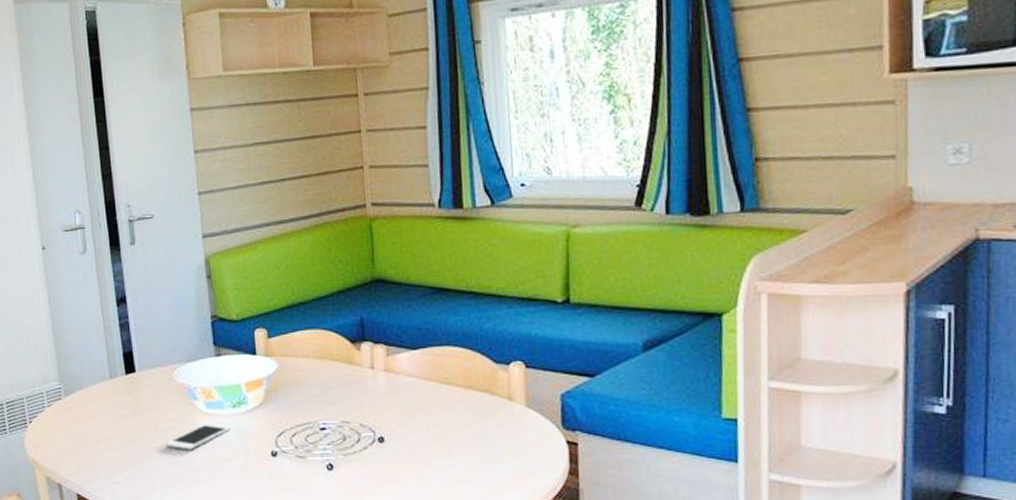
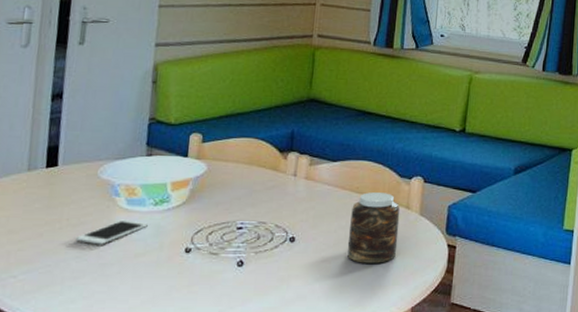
jar: none [443,382,505,465] -> present [347,192,400,263]

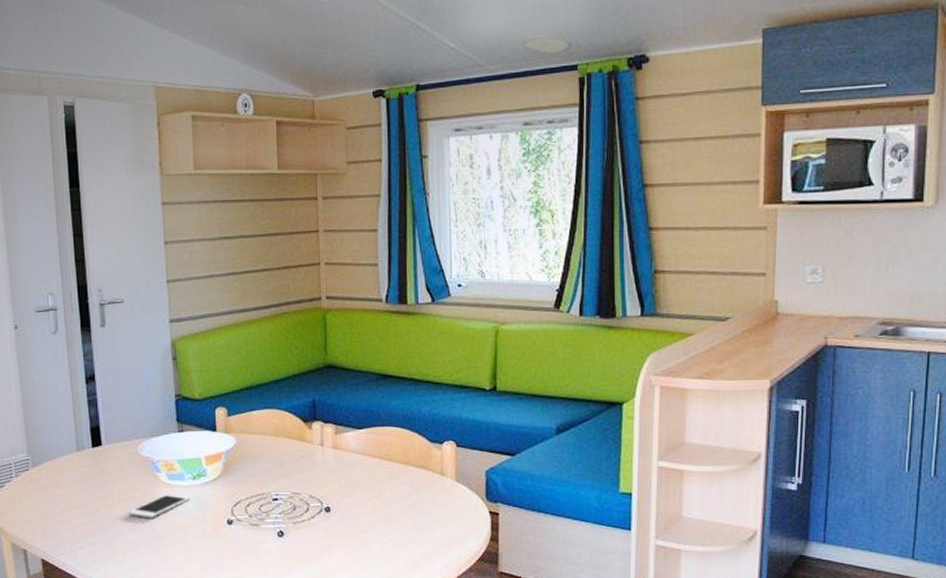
jar: present [347,192,400,263] -> none [383,459,436,532]

